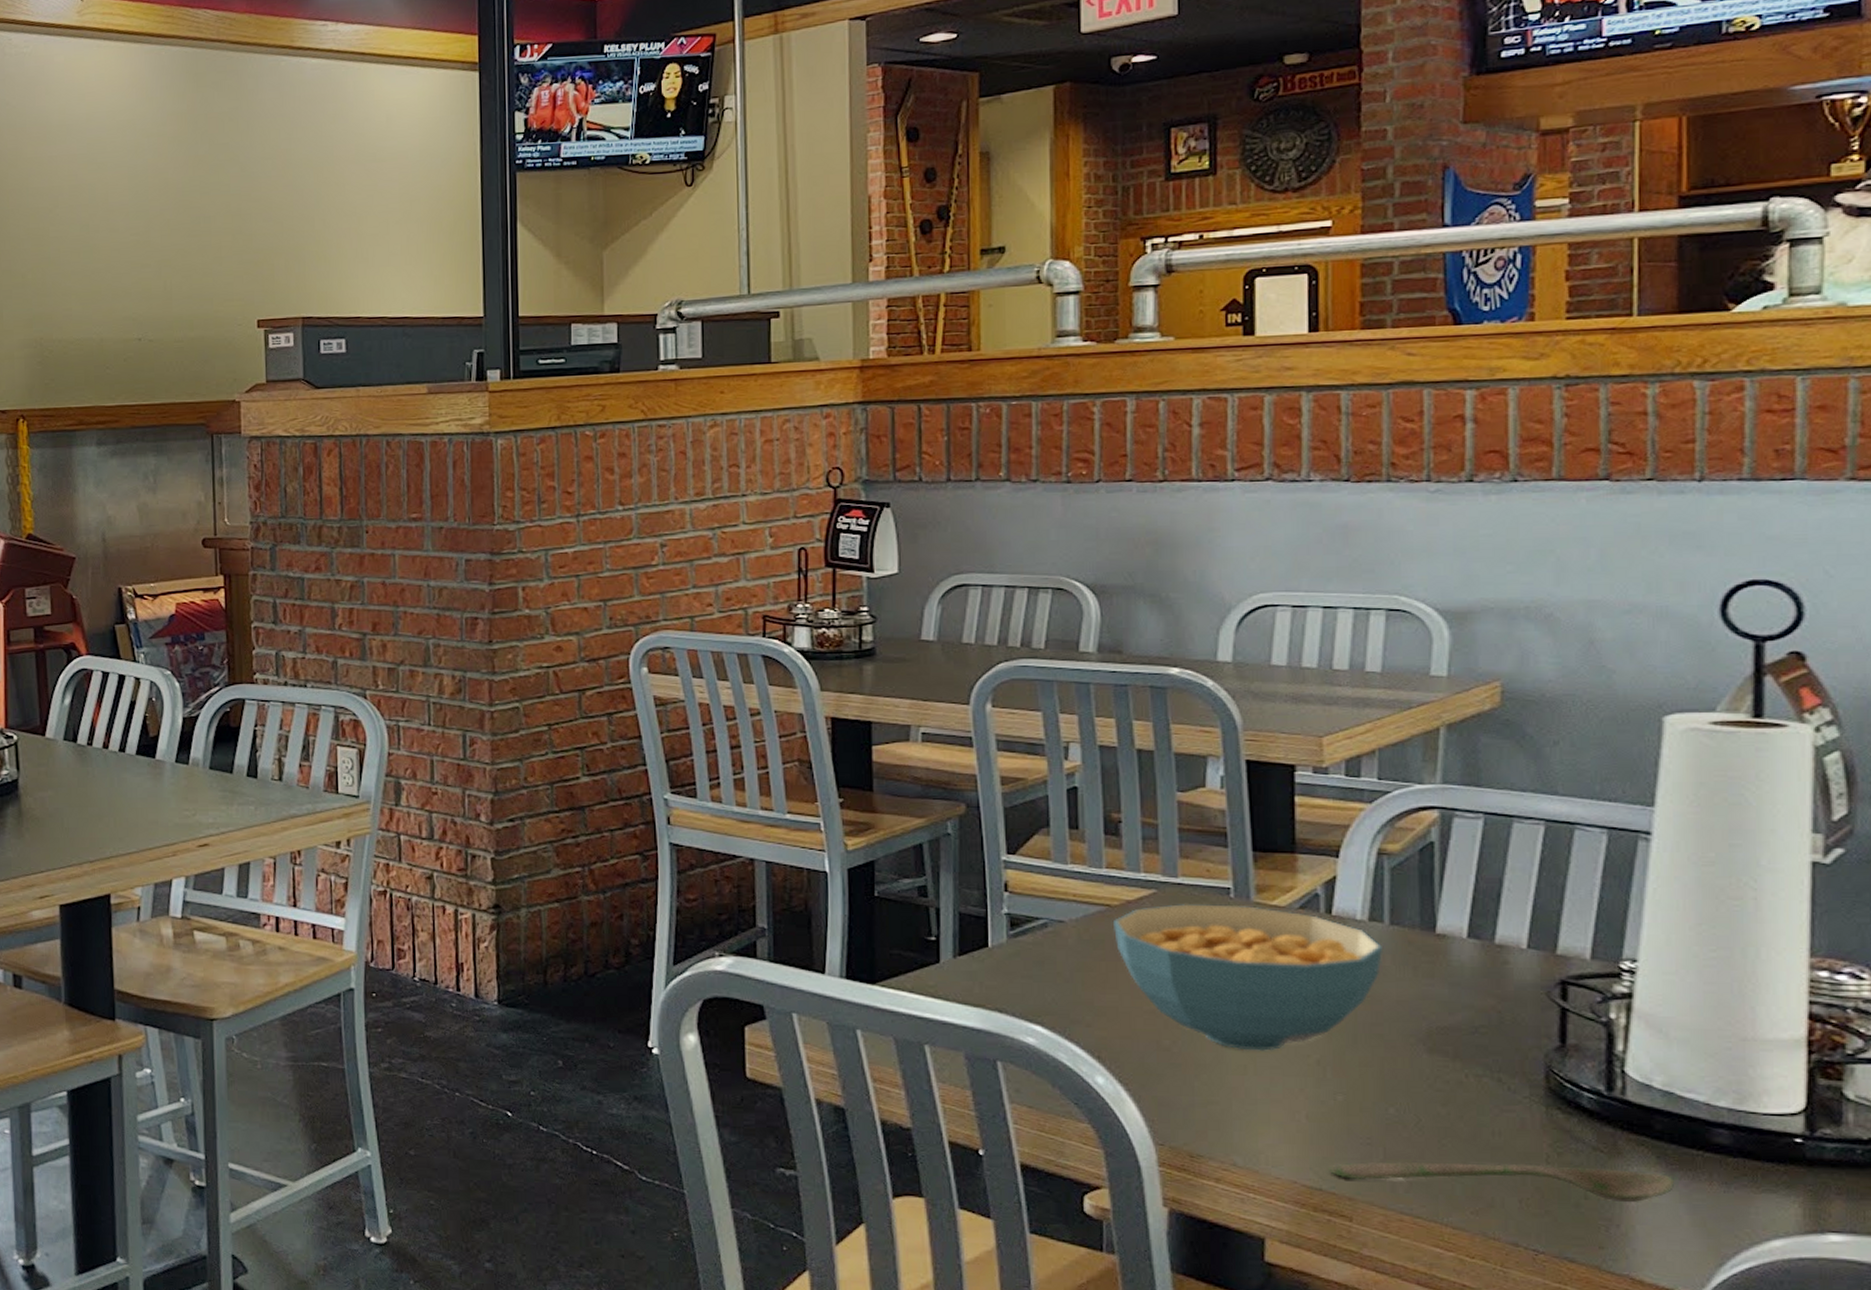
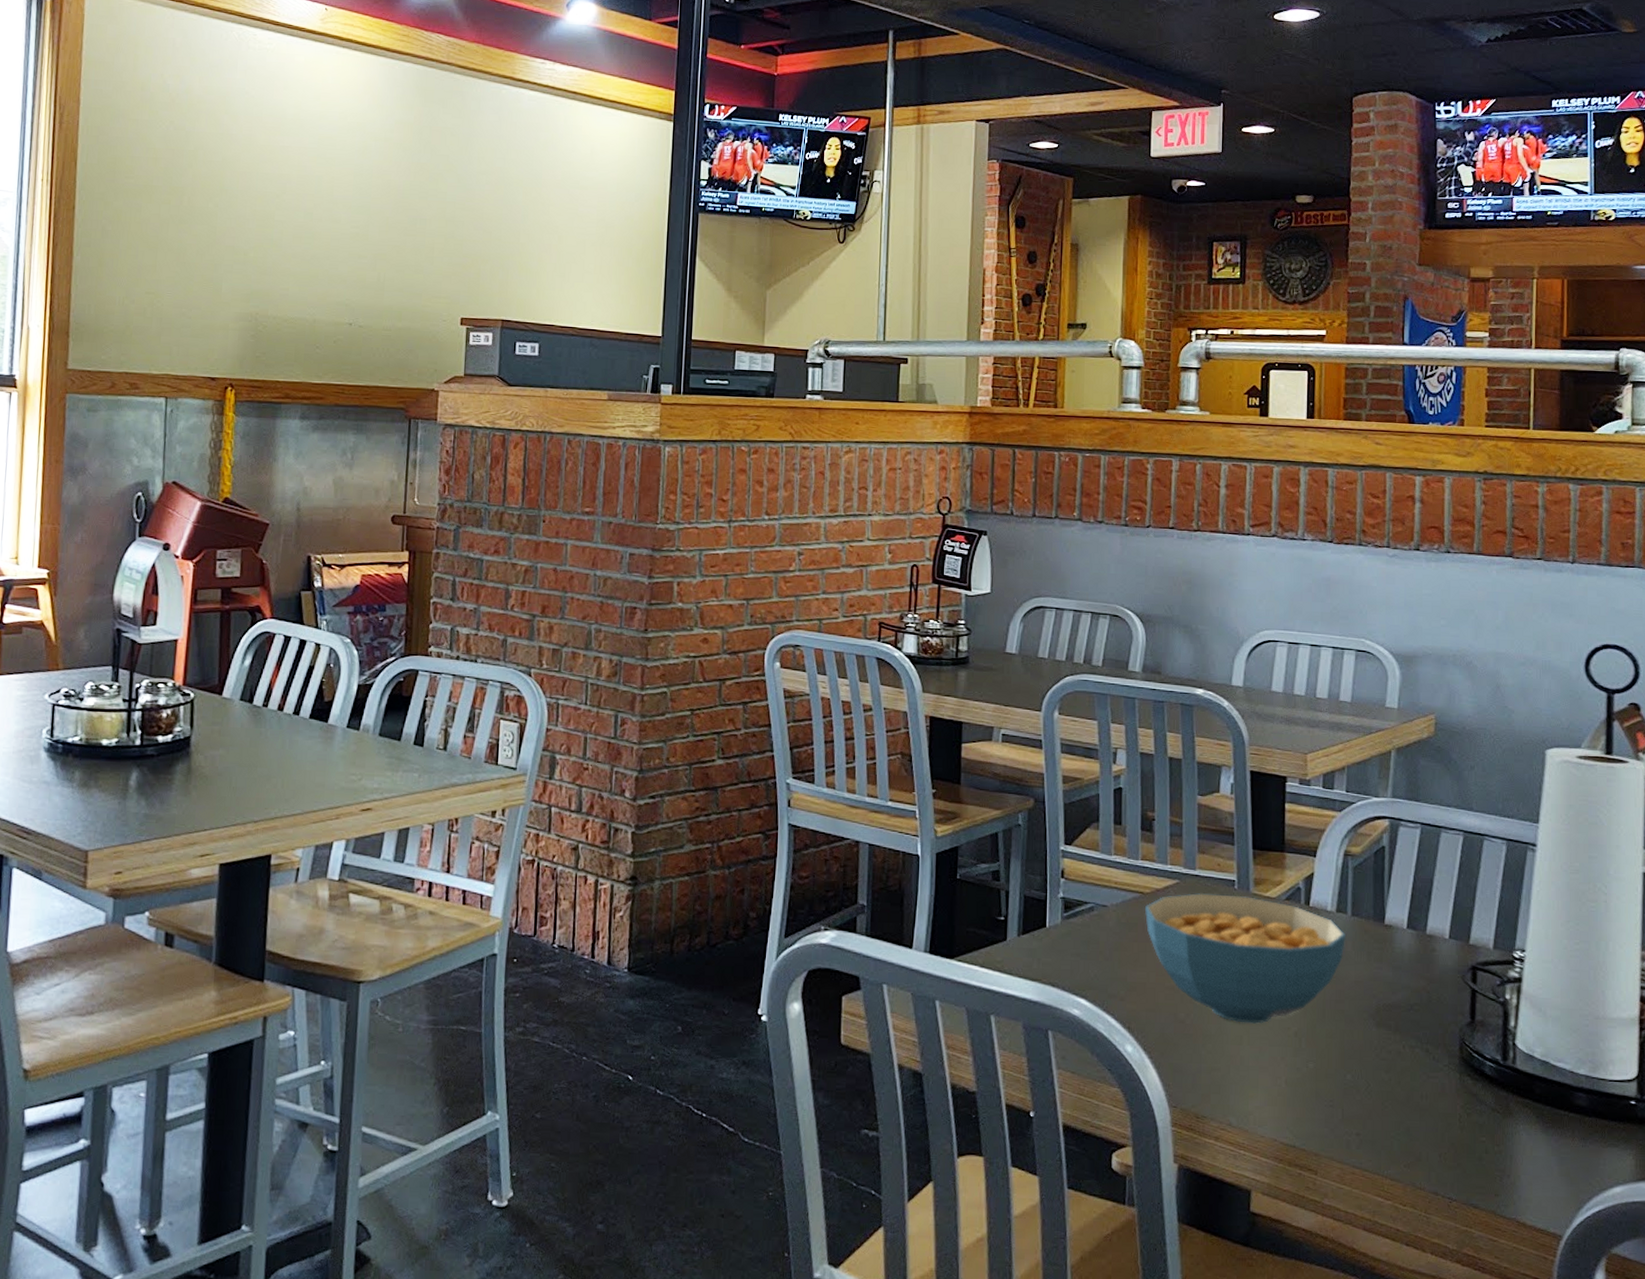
spoon: present [1329,1161,1675,1203] -> none [1301,1121,1549,1157]

